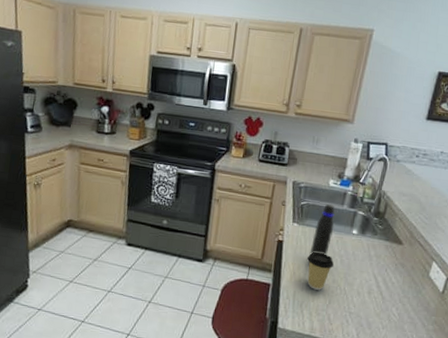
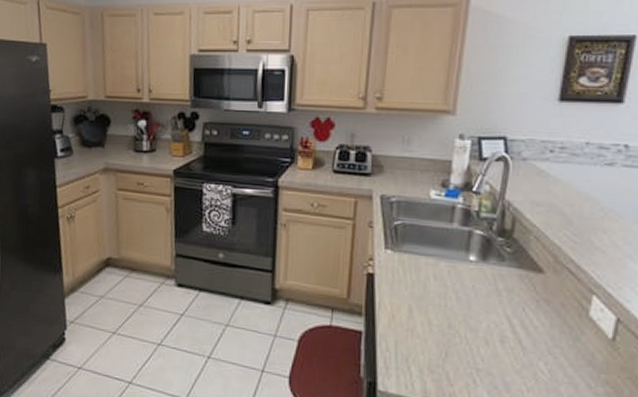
coffee cup: present [307,251,334,290] -> none [410,286,447,339]
water bottle: present [309,203,335,255] -> none [412,221,443,291]

